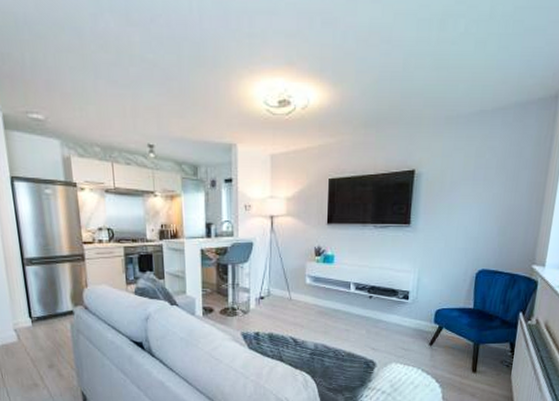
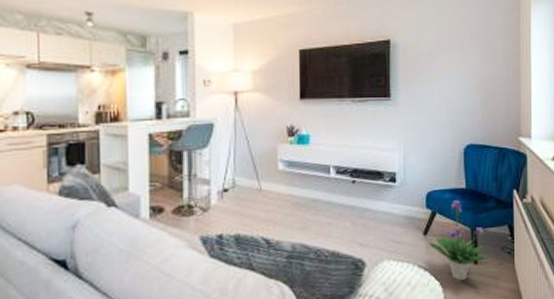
potted plant: none [433,318,489,385] -> present [429,200,490,281]

